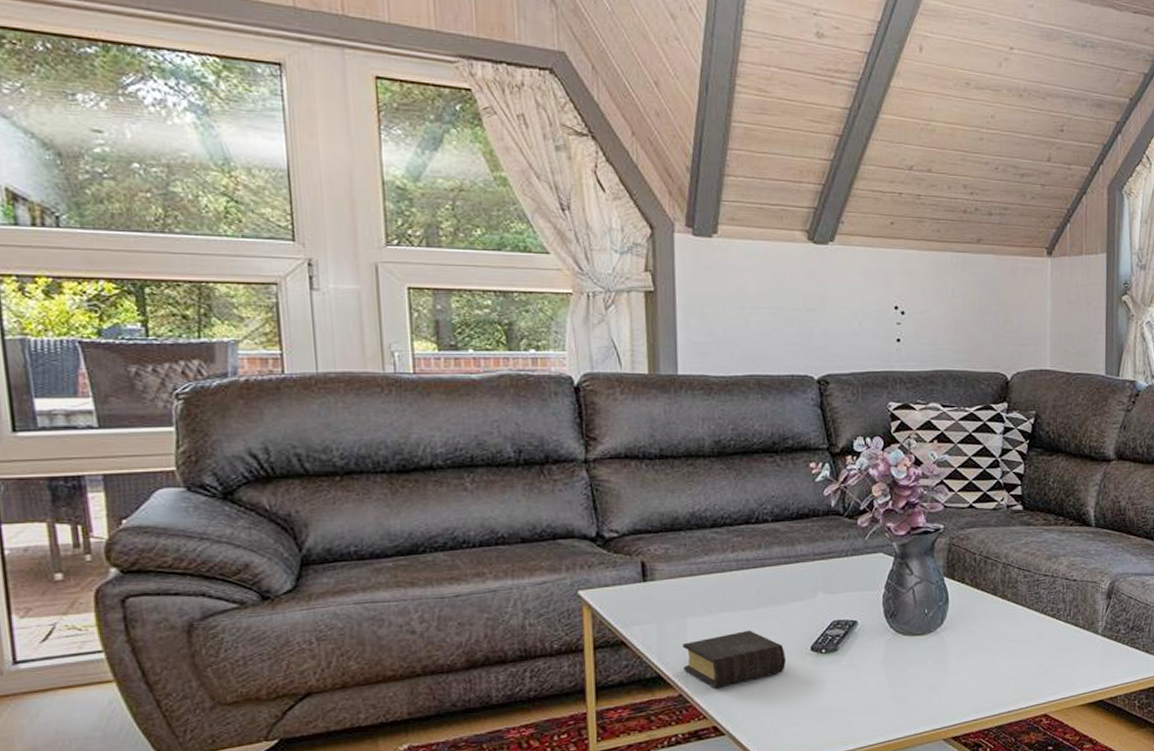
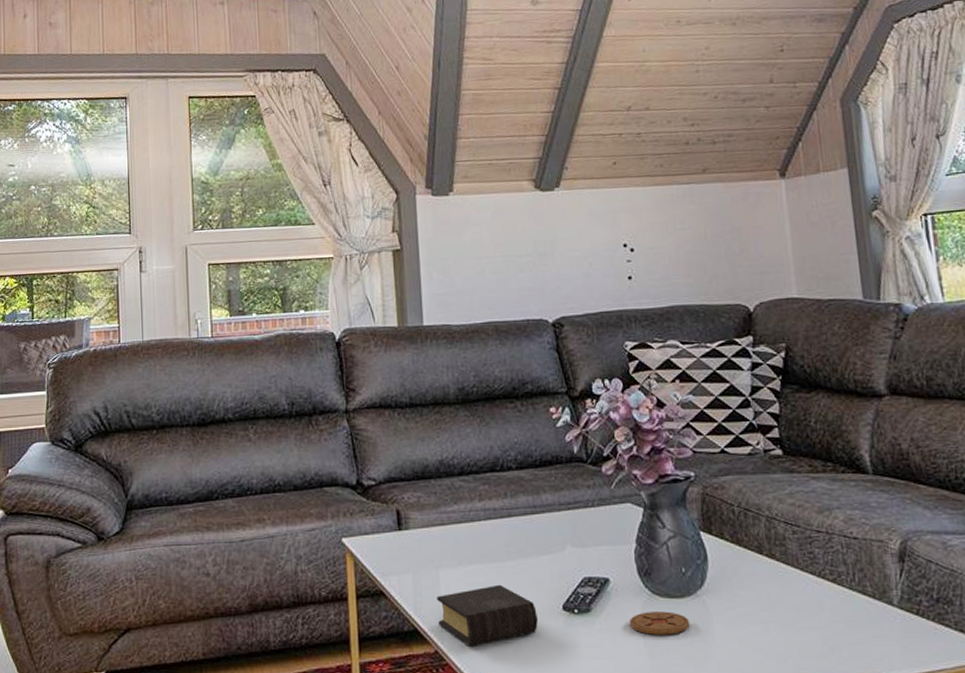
coaster: none [873,647,928,668] -> present [629,611,691,635]

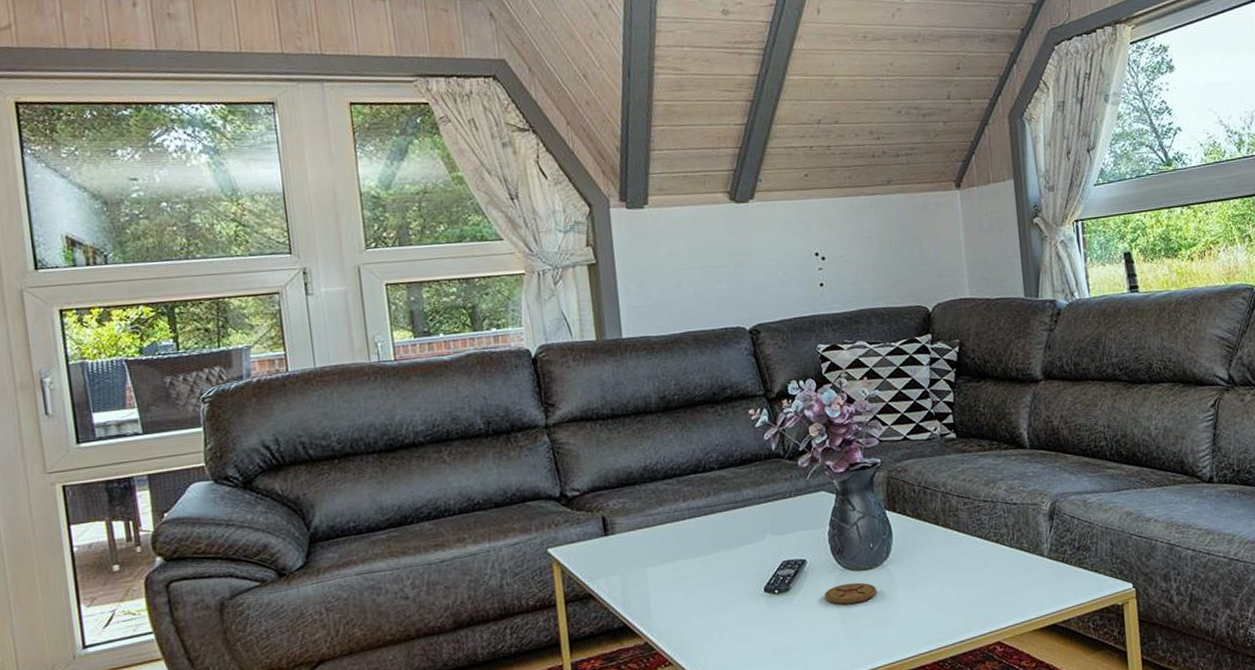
book: present [437,584,538,647] -> none [645,575,742,635]

